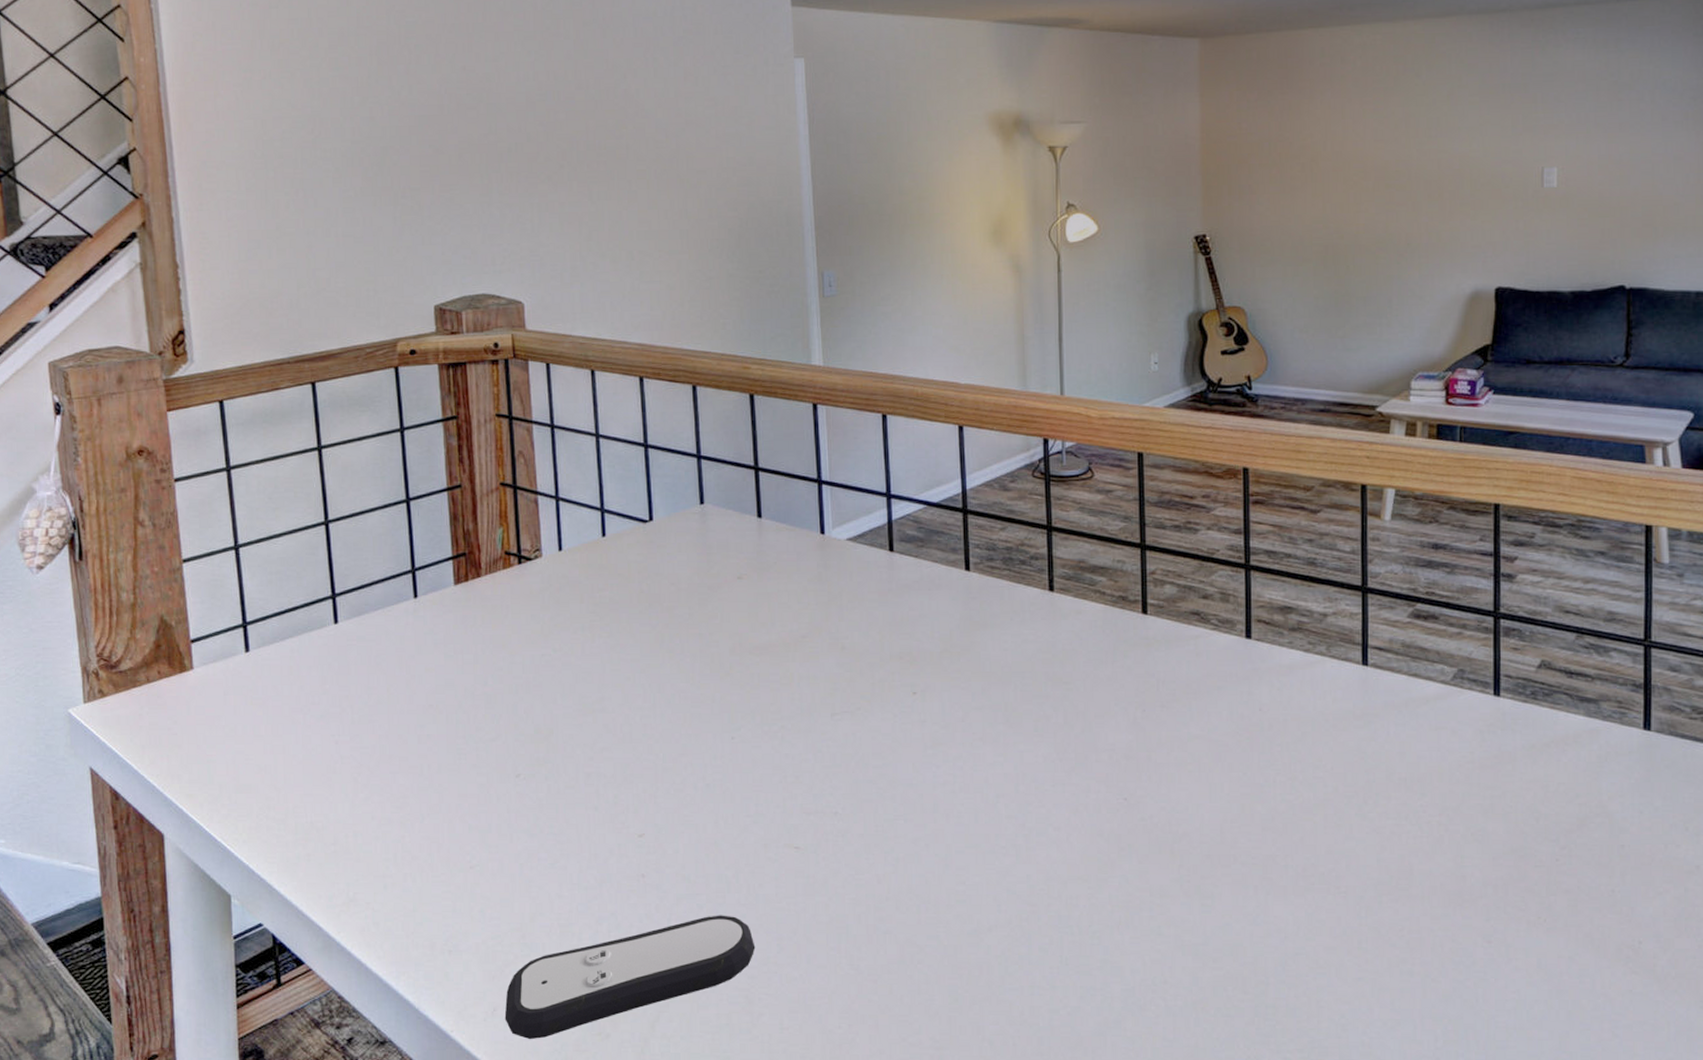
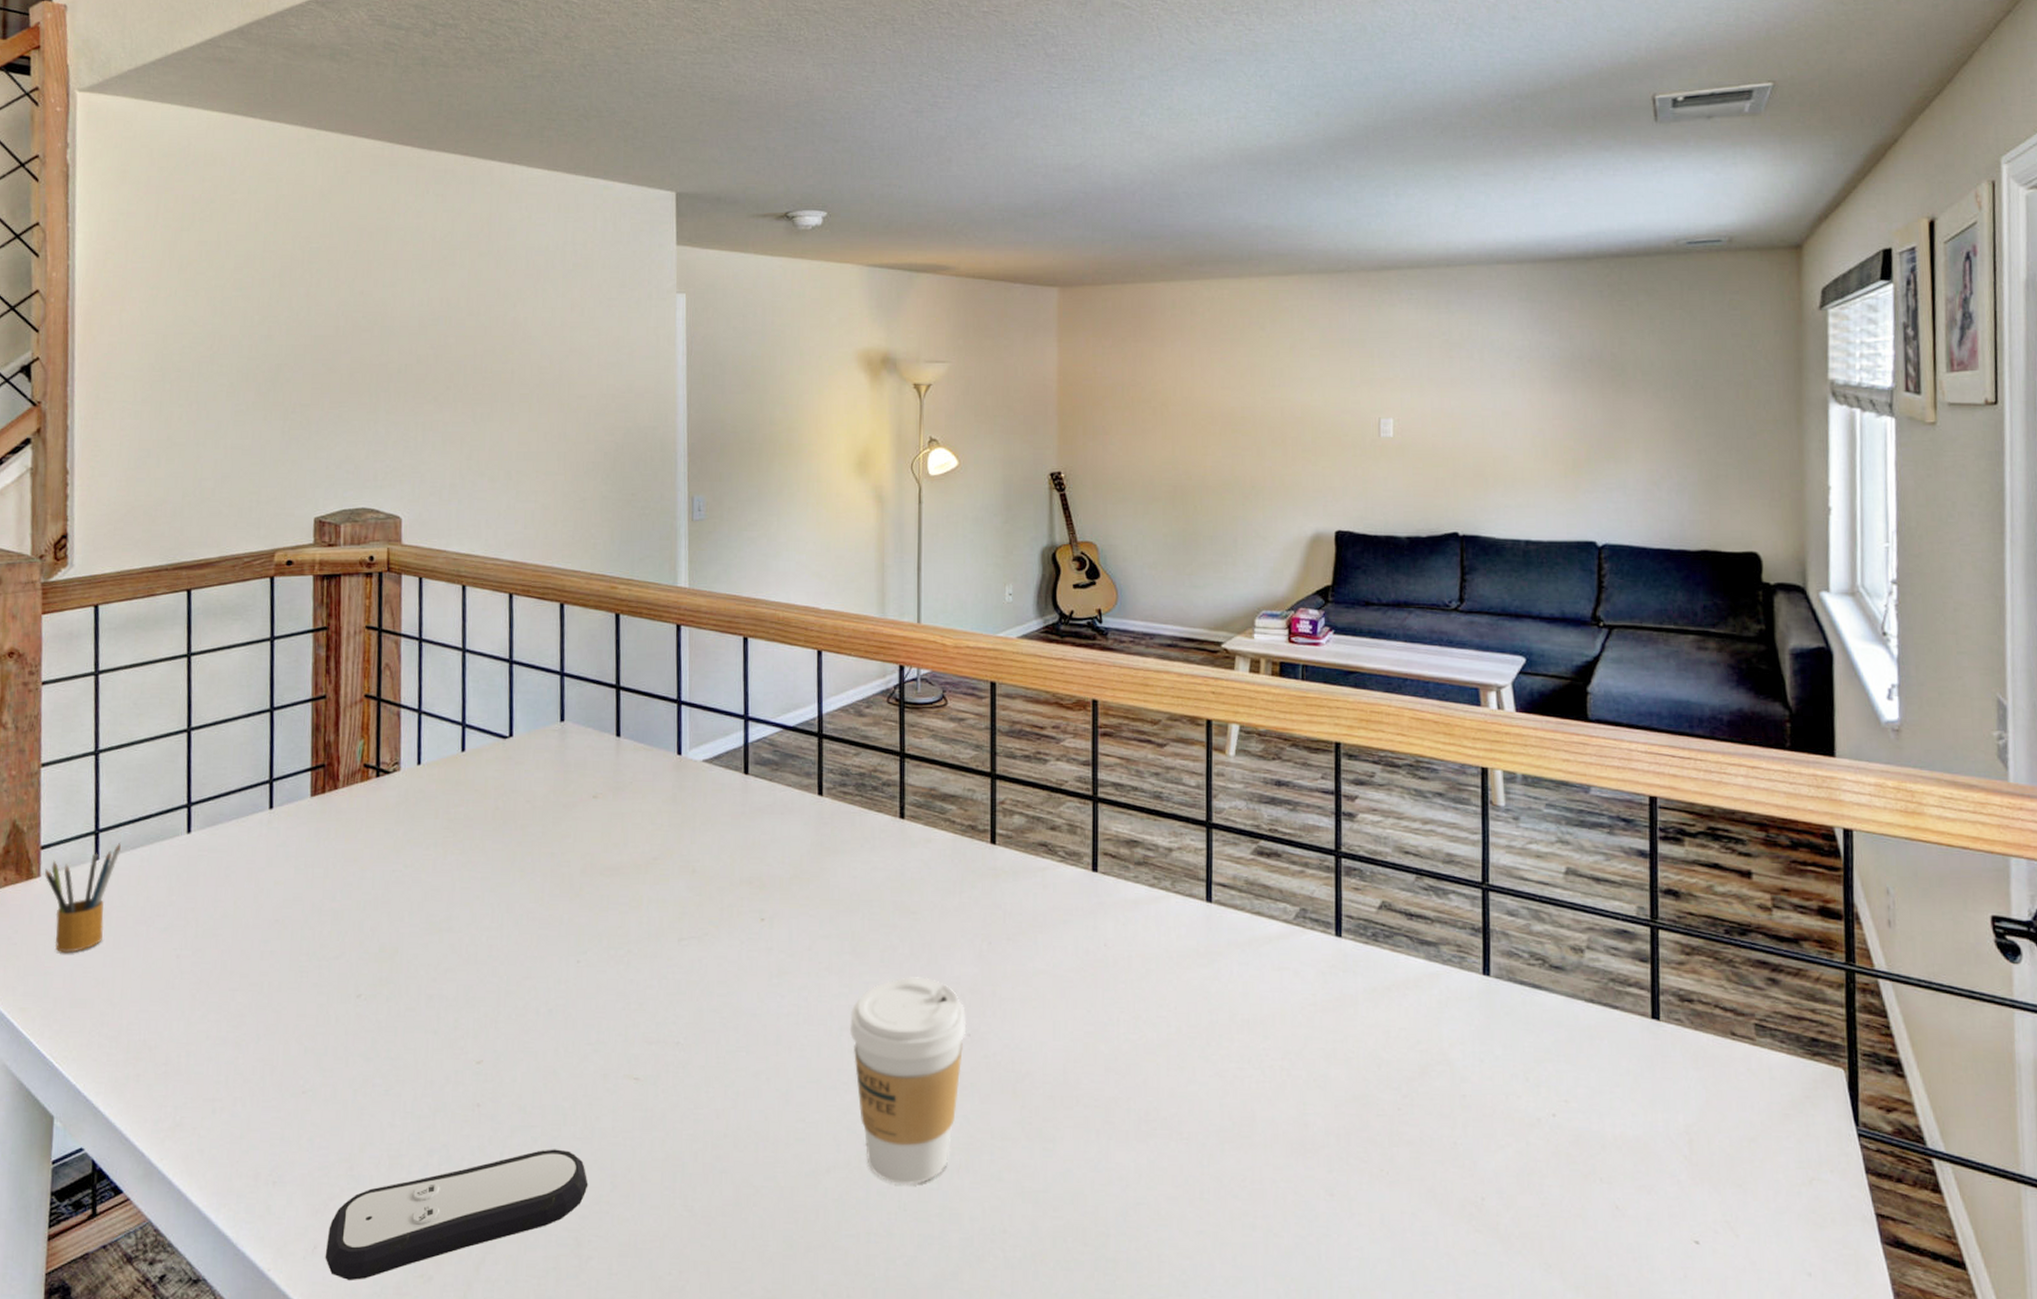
pencil box: none [198,634,270,742] -> present [45,842,121,954]
coffee cup: none [1006,745,1123,942] -> present [850,977,967,1185]

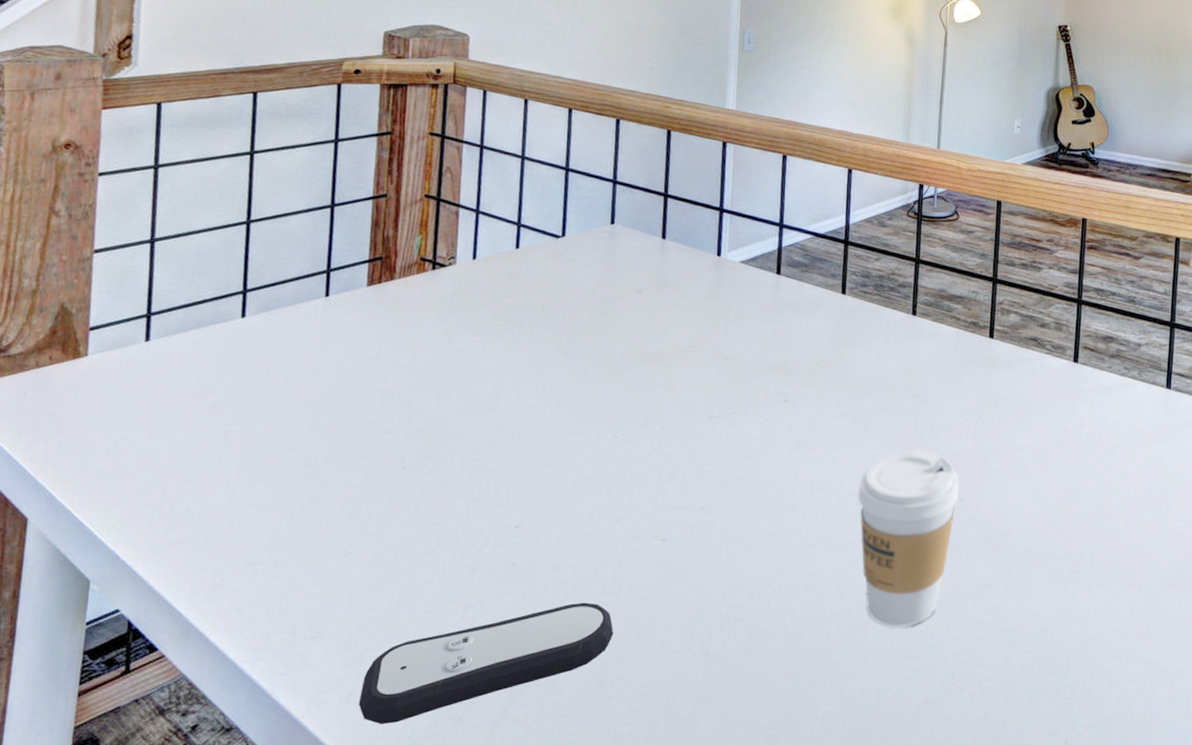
pencil box: present [45,842,121,954] -> none [92,325,173,429]

